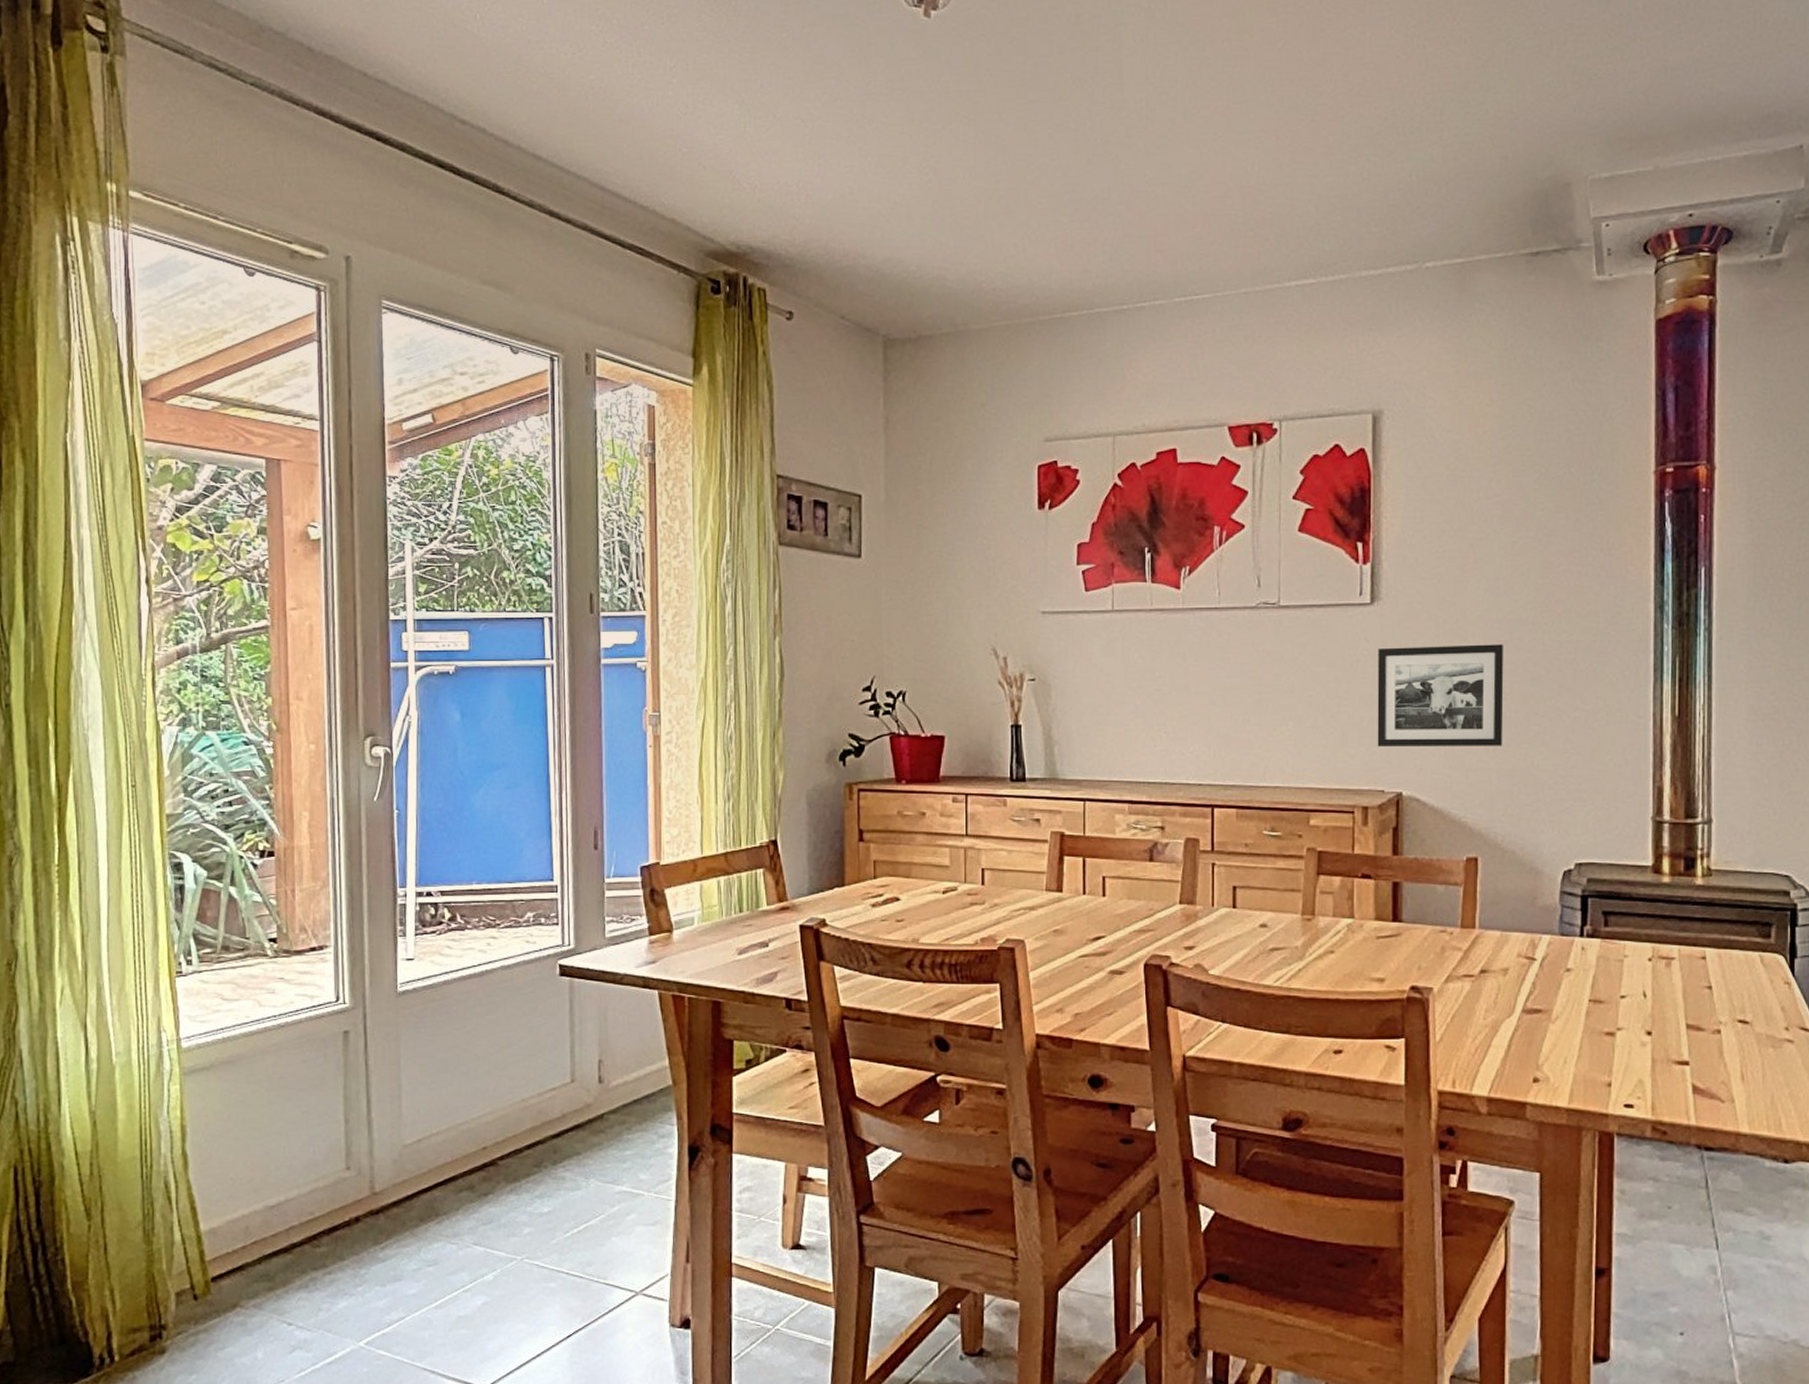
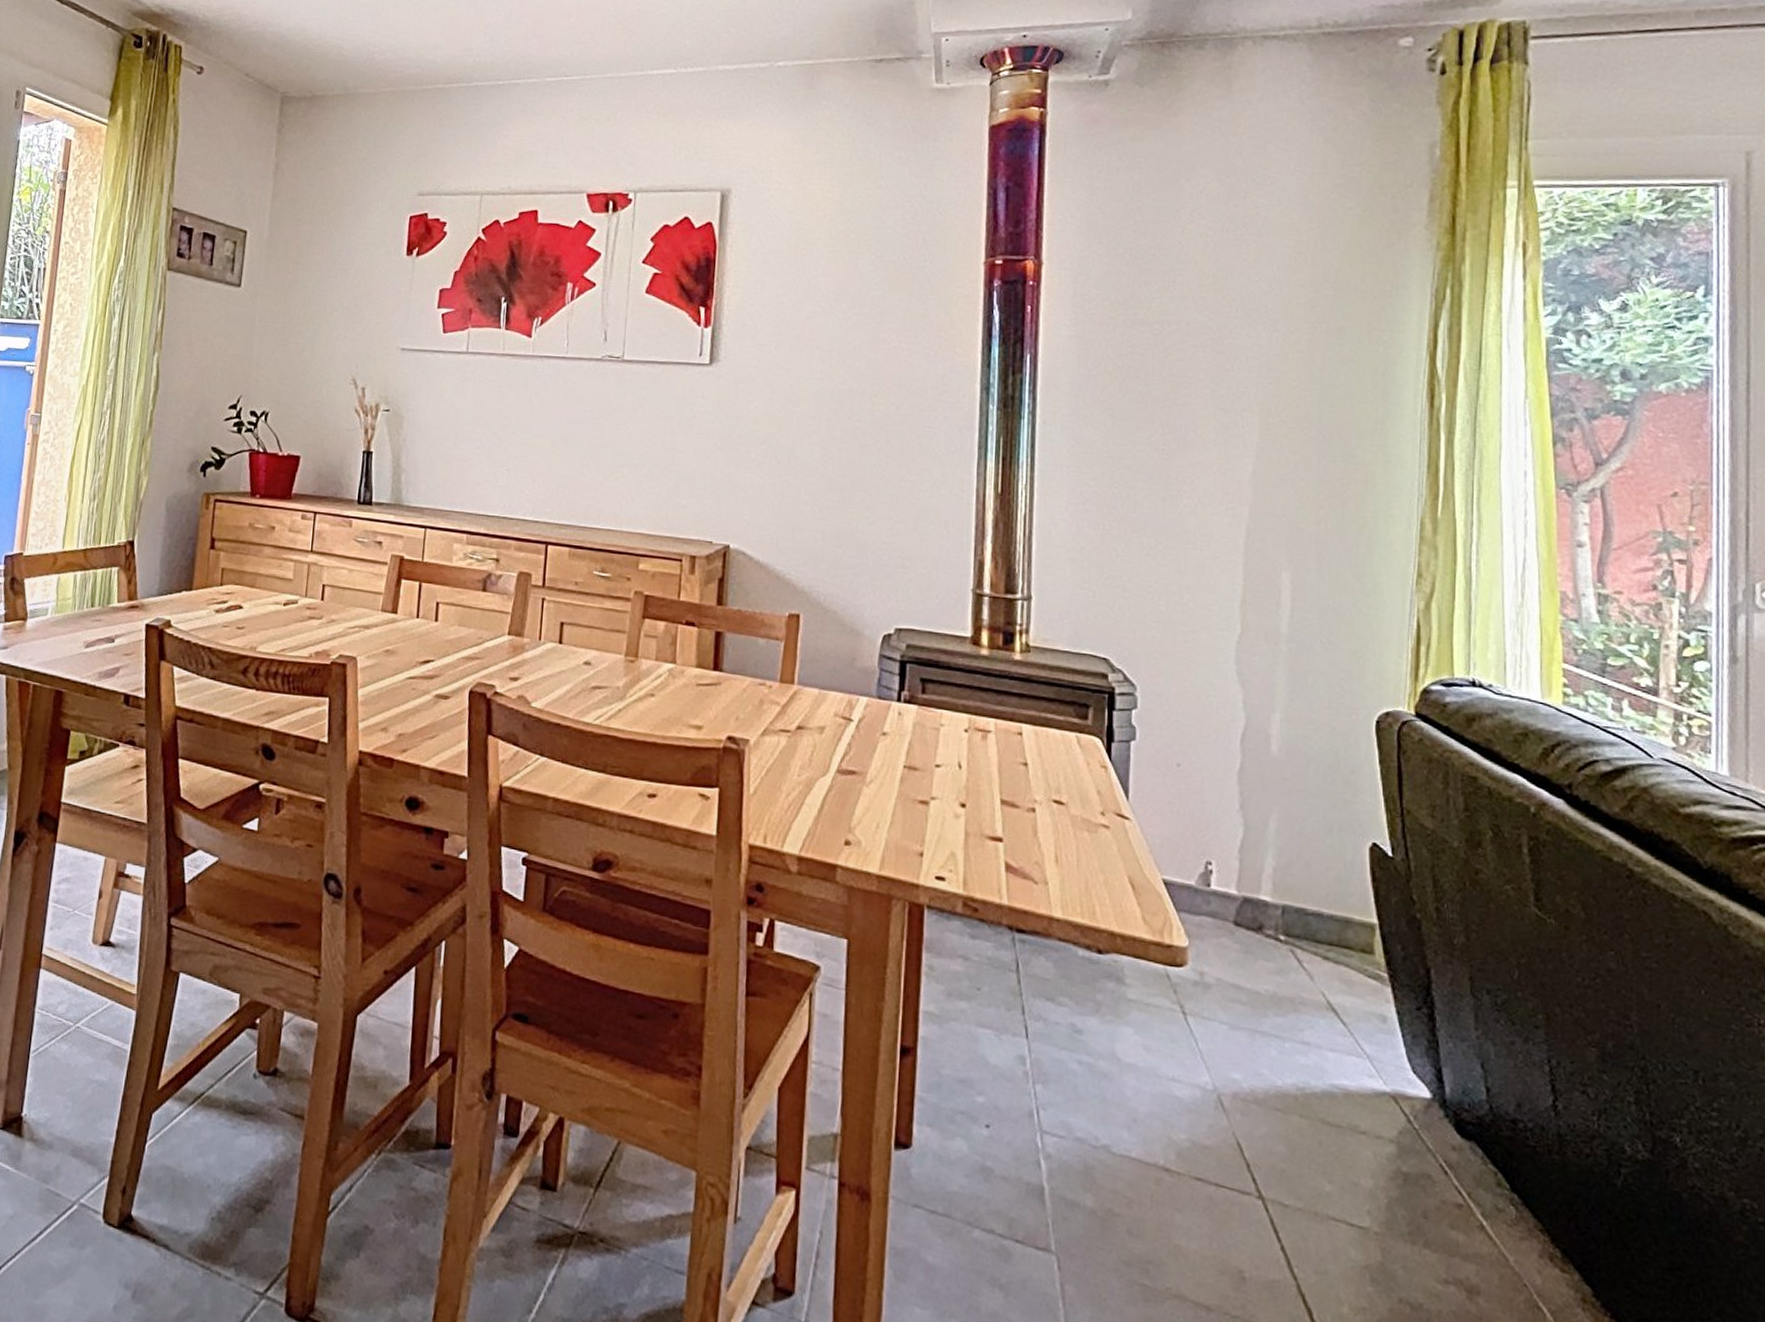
picture frame: present [1377,644,1504,748] -> none [708,406,834,509]

